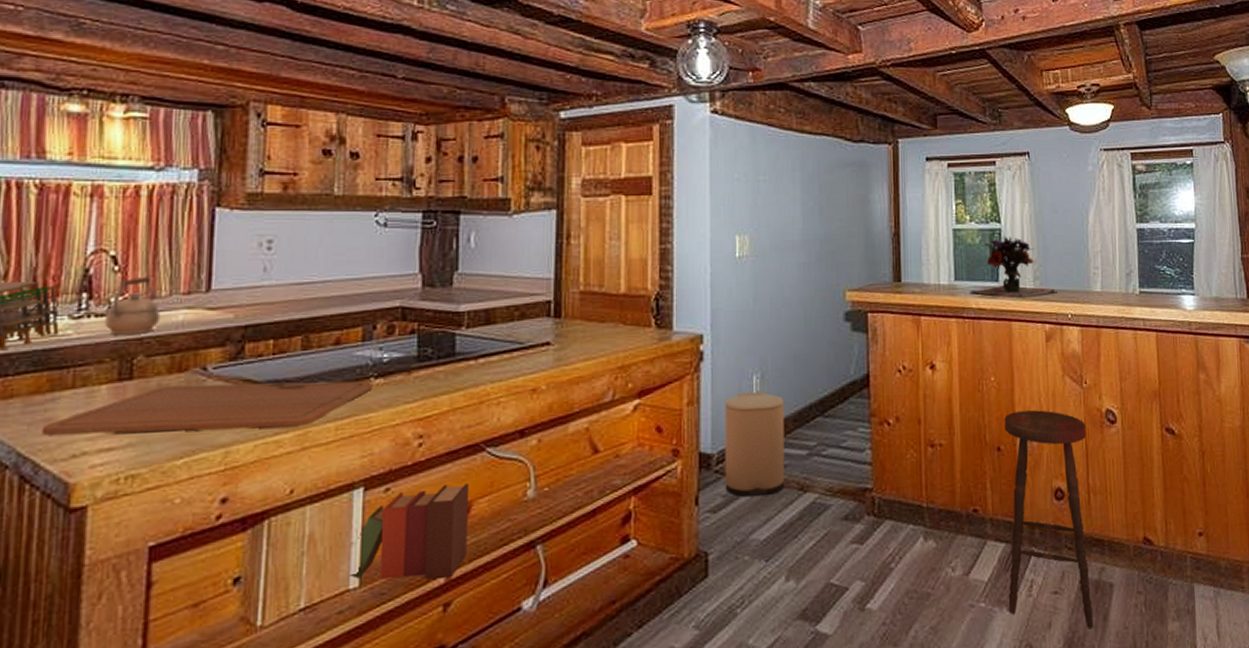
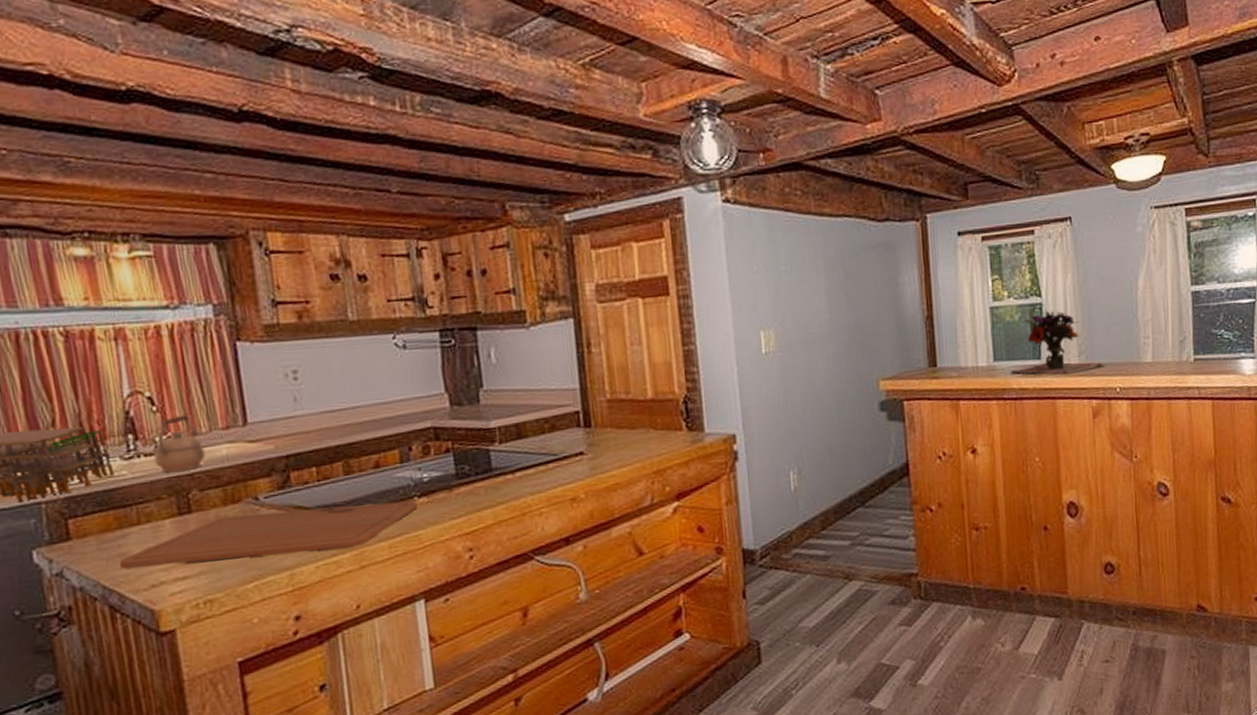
books: present [350,483,470,580] -> none [424,590,530,681]
pedal bin: present [725,391,785,497] -> none [763,486,830,588]
bar stool: present [1004,410,1094,629] -> none [1050,487,1146,693]

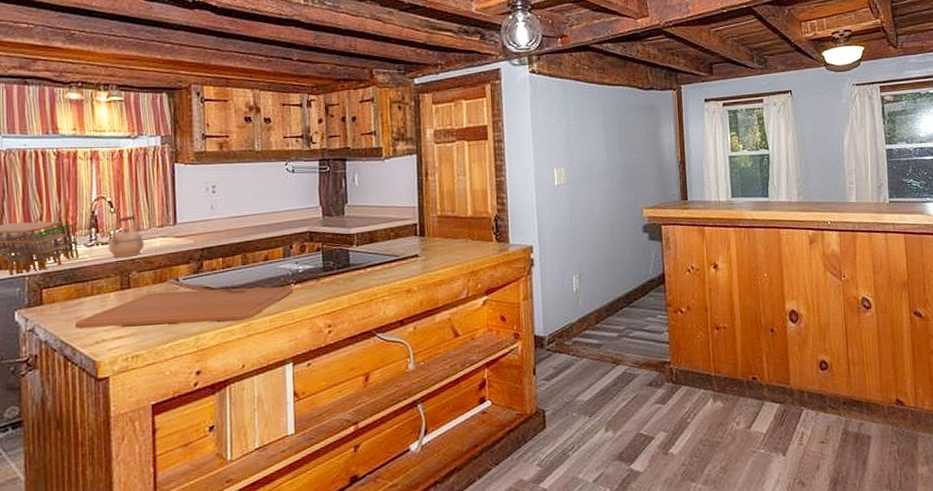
flower arrangement: present [1010,310,1105,375] -> none [744,160,818,210]

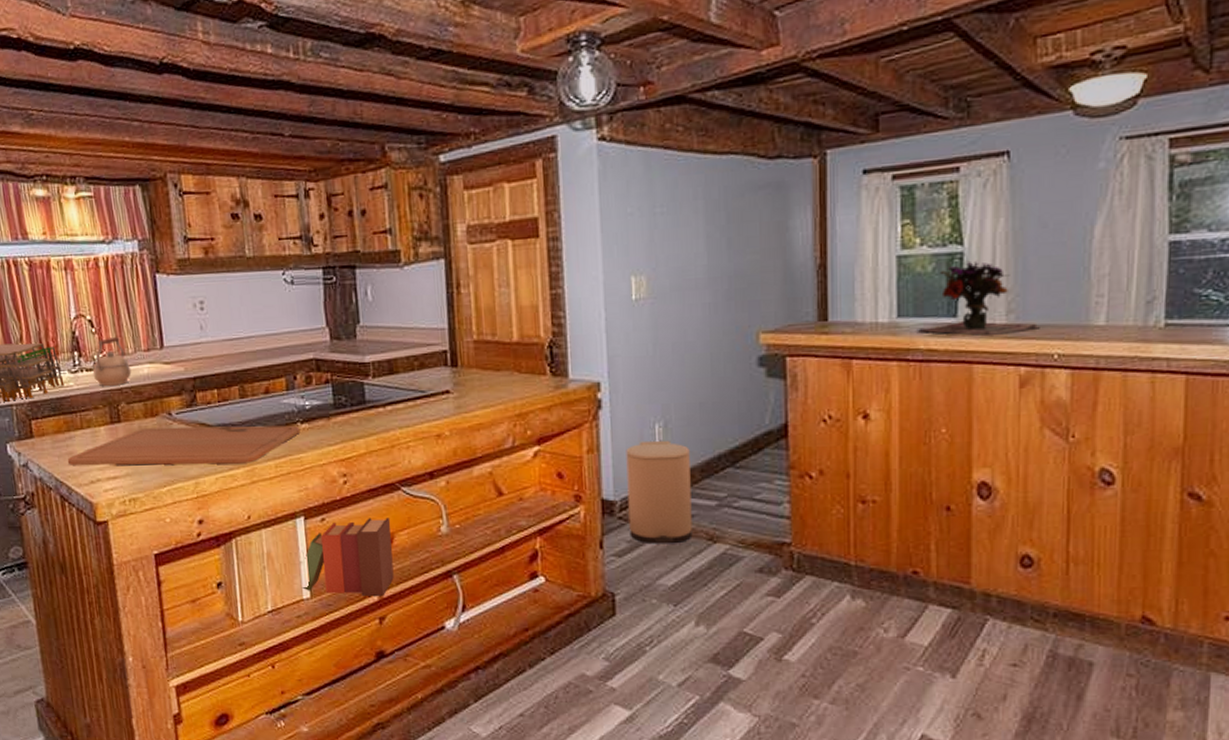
books: none [288,359,368,429] -> present [302,517,394,596]
pedal bin: none [552,288,601,369] -> present [626,440,693,544]
flower arrangement: none [744,160,818,210] -> present [917,260,1040,337]

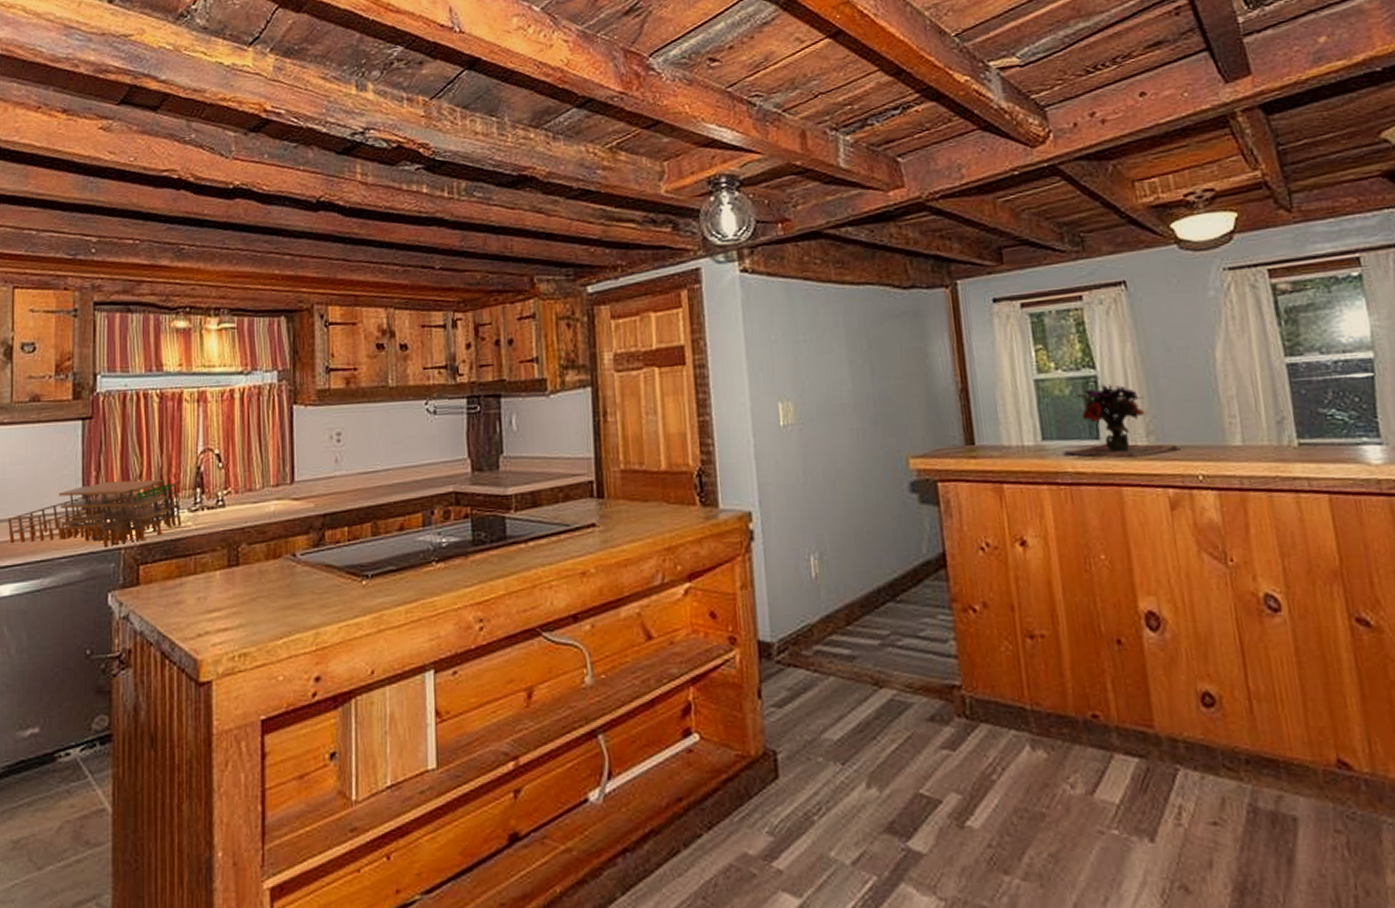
chopping board: present [67,425,300,466] -> none [174,565,435,617]
kettle: present [92,336,132,386] -> none [214,471,257,526]
books: present [302,517,394,596] -> none [428,668,532,764]
pedal bin: present [626,440,693,544] -> none [781,573,857,692]

